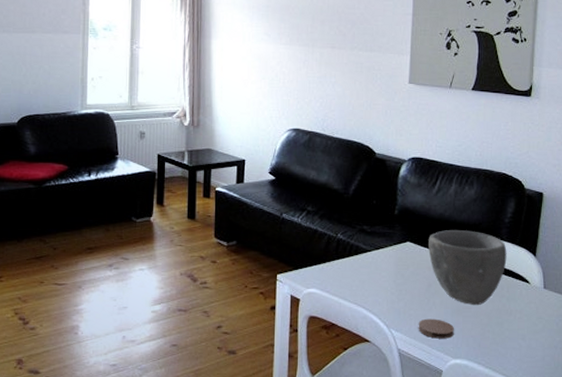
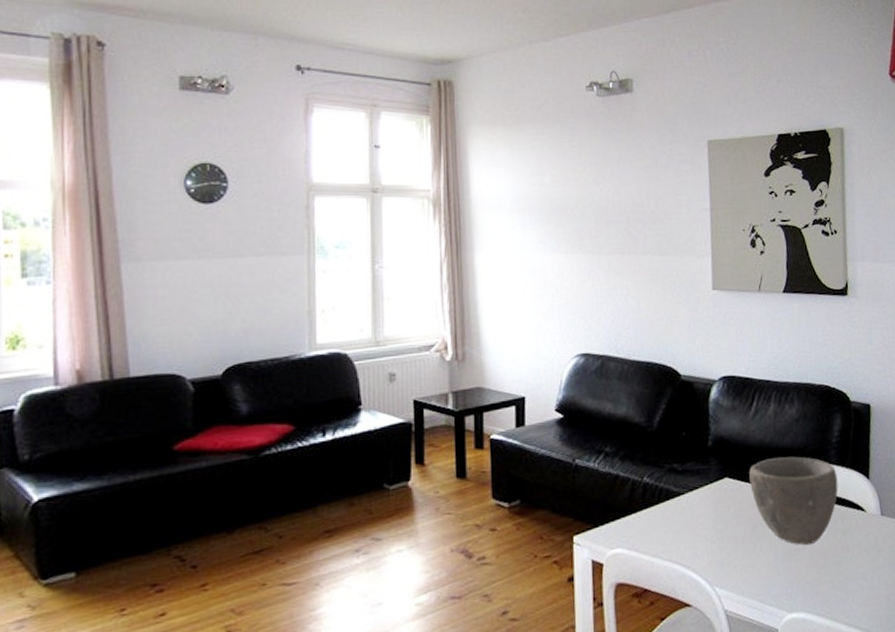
coaster: present [418,318,454,339] -> none [745,567,787,592]

